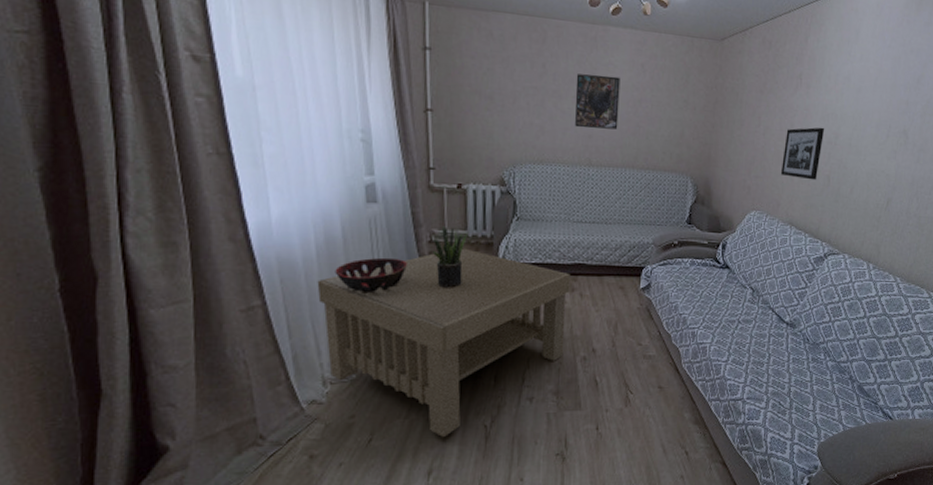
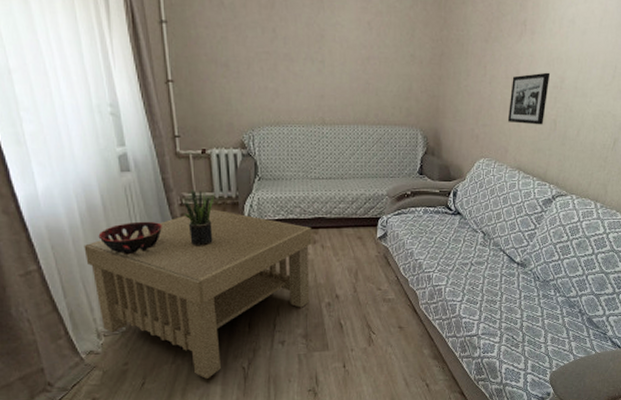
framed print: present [575,74,621,130] -> none [305,35,348,89]

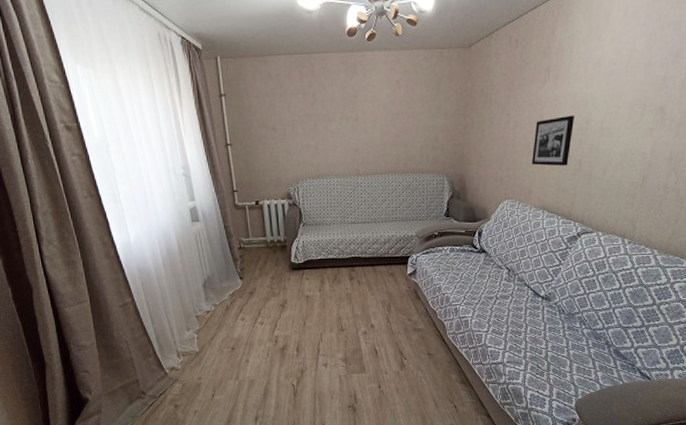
coffee table: present [84,209,312,380] -> none [165,251,349,394]
decorative bowl: present [98,221,163,254] -> none [176,262,226,289]
potted plant: present [184,190,214,246] -> none [242,235,267,283]

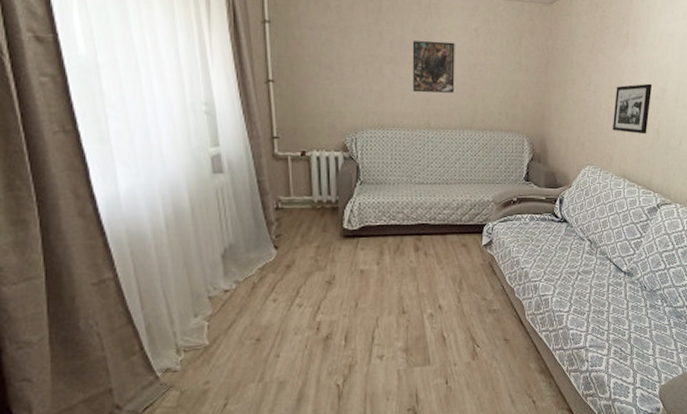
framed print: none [341,95,380,144] -> present [412,41,455,93]

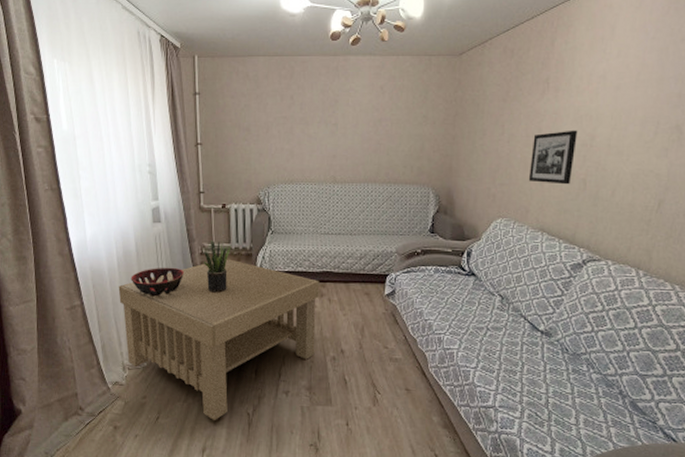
coffee table: none [167,214,415,399] -> present [118,259,319,421]
decorative bowl: none [184,226,256,261] -> present [131,267,185,296]
potted plant: none [280,193,313,253] -> present [204,240,231,293]
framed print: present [412,41,455,93] -> none [320,100,361,149]

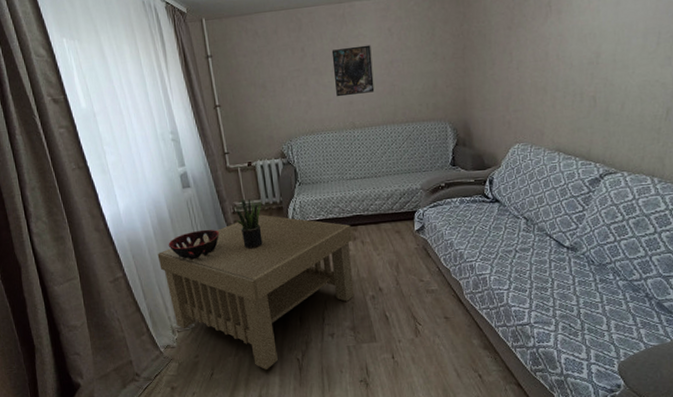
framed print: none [320,100,361,149] -> present [331,44,375,97]
picture frame: present [528,130,578,185] -> none [540,49,584,105]

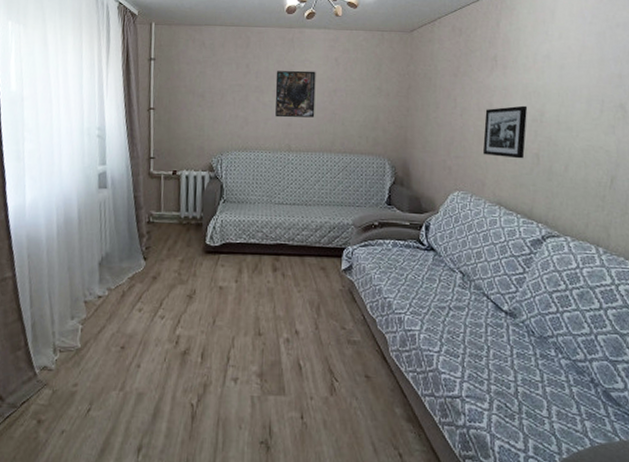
coffee table: present [157,214,355,371] -> none [55,228,273,414]
decorative bowl: present [168,229,220,259] -> none [70,236,130,268]
potted plant: present [236,199,263,249] -> none [150,208,180,266]
picture frame: none [540,49,584,105] -> present [482,105,528,159]

